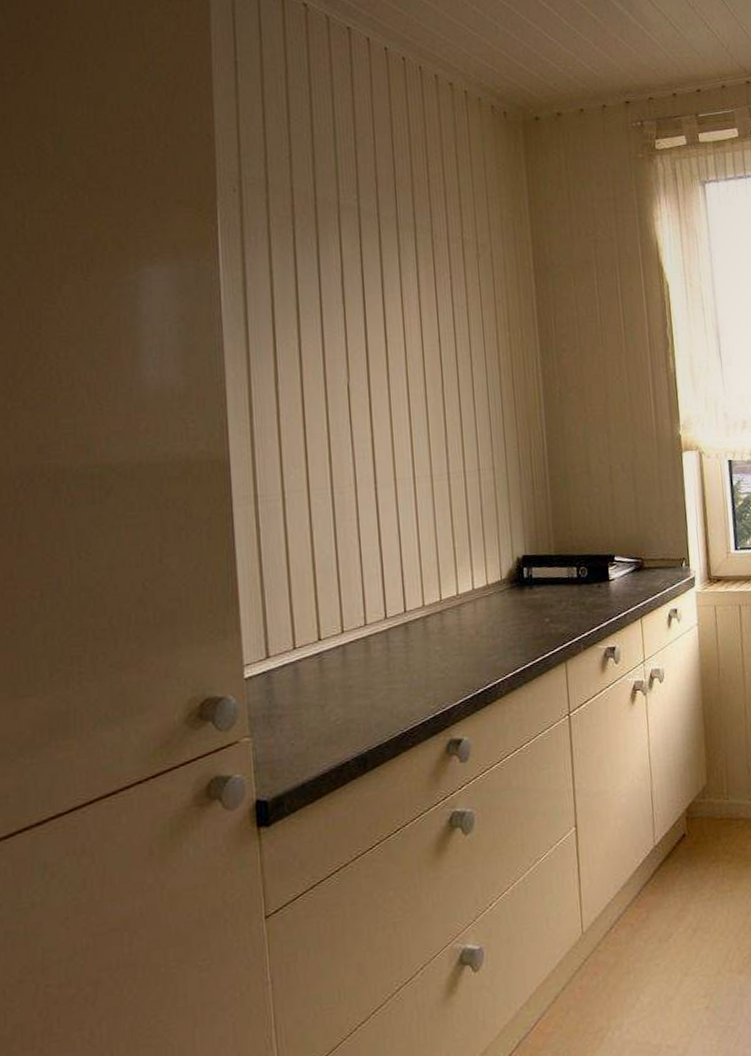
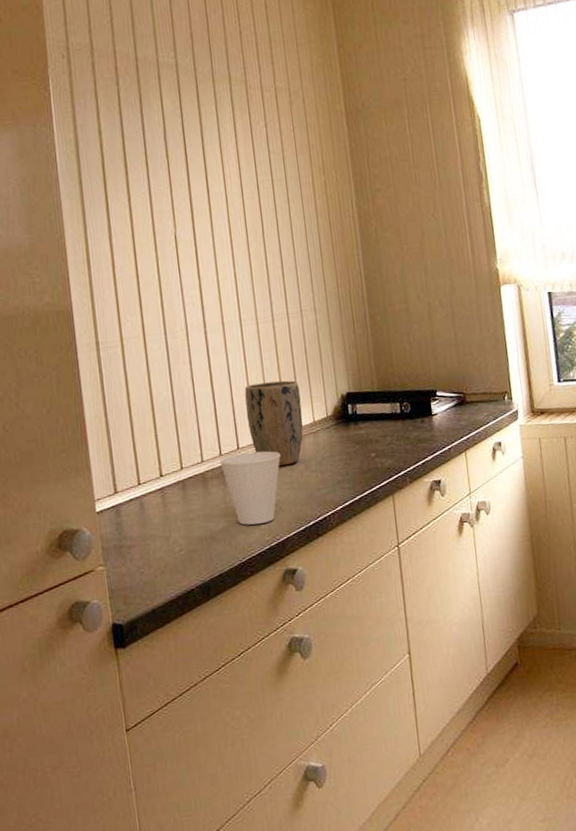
cup: none [384,614,450,693] -> present [219,451,281,525]
plant pot: none [415,541,476,631] -> present [244,380,303,467]

